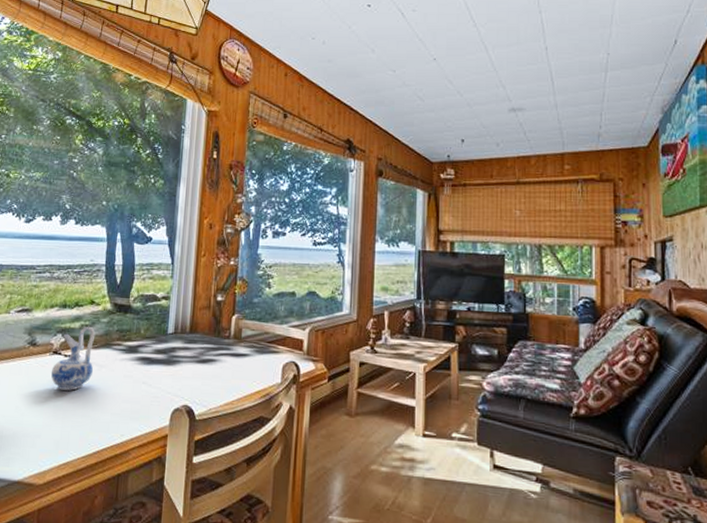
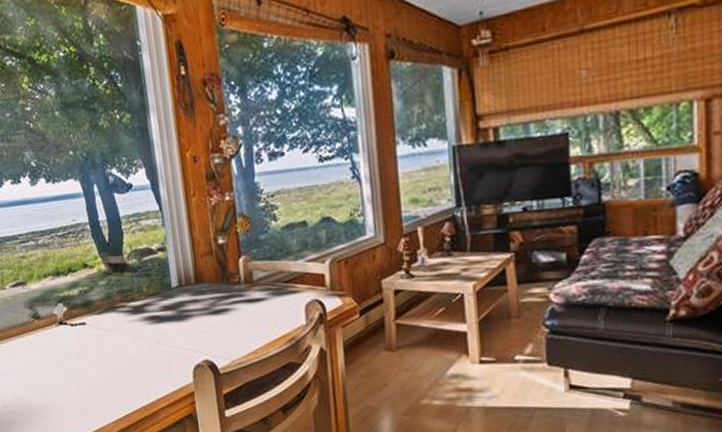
ceramic pitcher: present [51,326,96,391] -> none [61,291,104,360]

